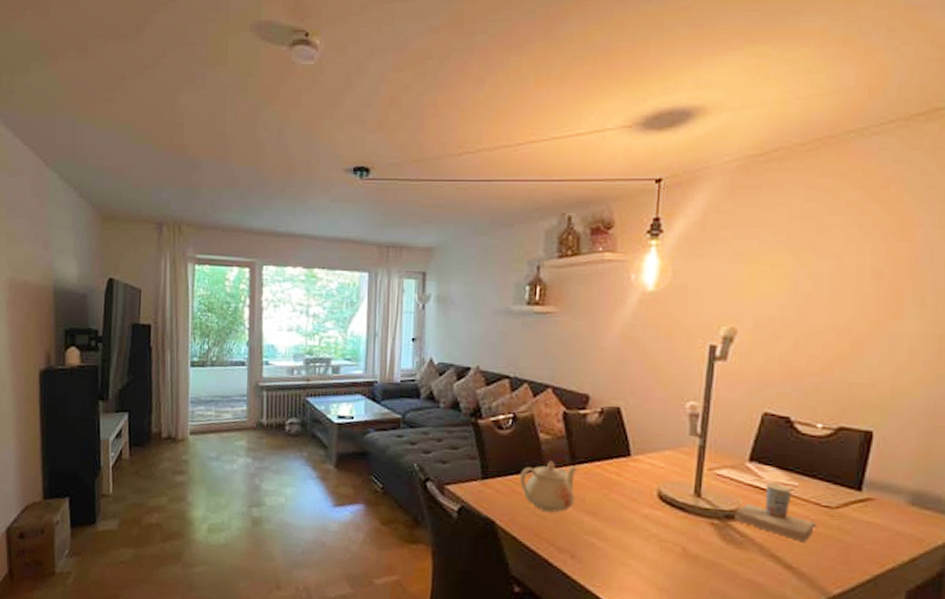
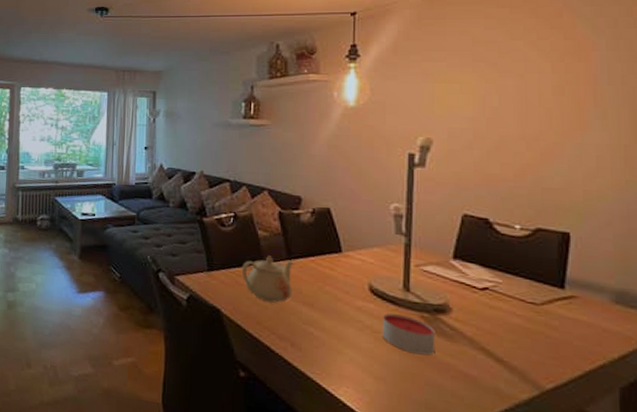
candle: none [668,520,725,564] -> present [381,313,435,356]
cup: present [734,482,818,543] -> none [443,279,525,338]

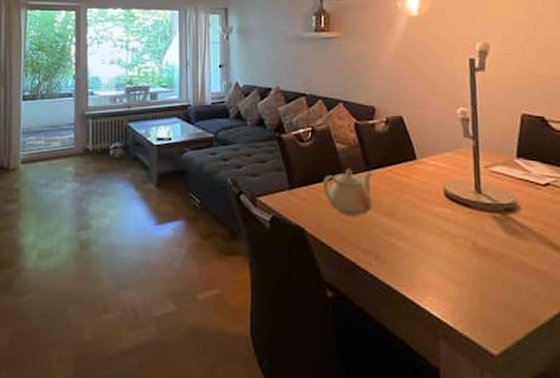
candle: present [381,313,435,356] -> none [459,216,509,256]

